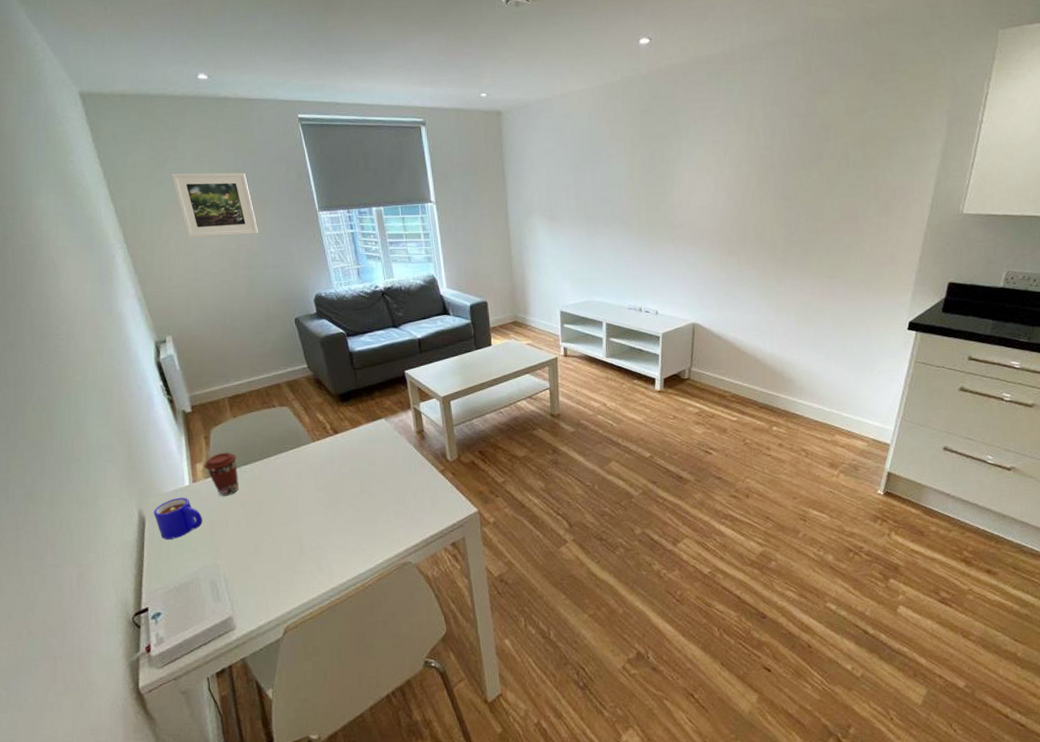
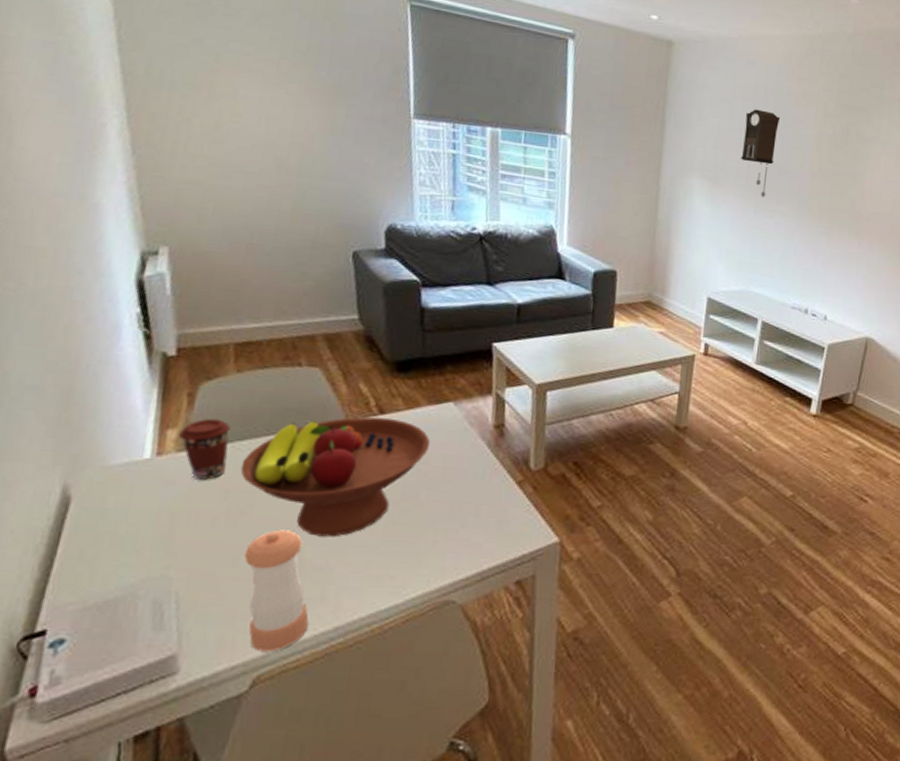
mug: present [153,497,203,539] -> none [85,473,161,533]
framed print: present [171,172,258,239] -> none [213,31,325,132]
fruit bowl: none [248,436,374,526] -> present [240,416,431,537]
pepper shaker: none [262,524,313,610] -> present [244,529,309,652]
pendulum clock: none [568,153,597,224] -> present [741,109,781,197]

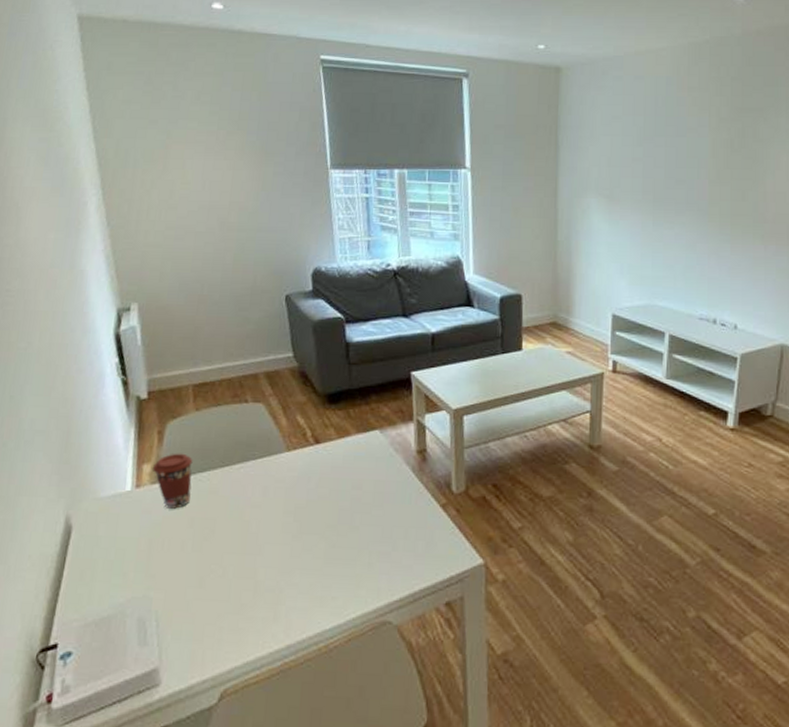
fruit bowl: present [240,416,431,537] -> none [202,446,361,560]
pepper shaker: present [244,529,309,652] -> none [209,553,264,667]
pendulum clock: present [741,109,781,197] -> none [636,123,673,209]

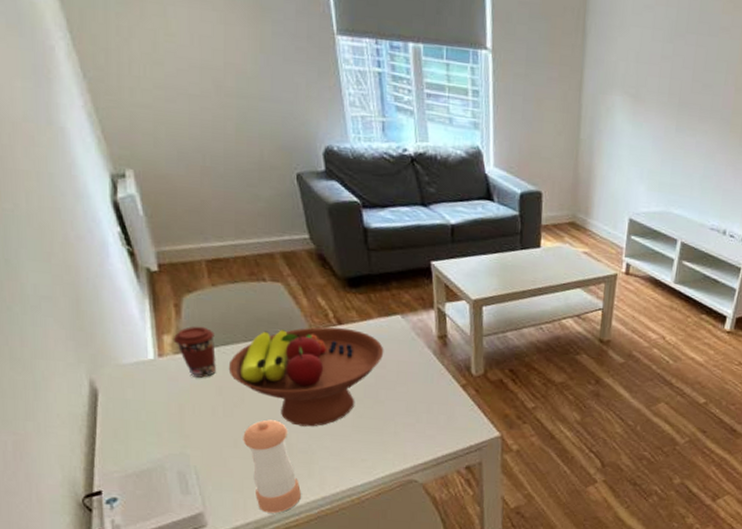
fruit bowl: none [202,446,361,560] -> present [228,326,384,427]
pepper shaker: none [209,553,264,667] -> present [243,419,301,513]

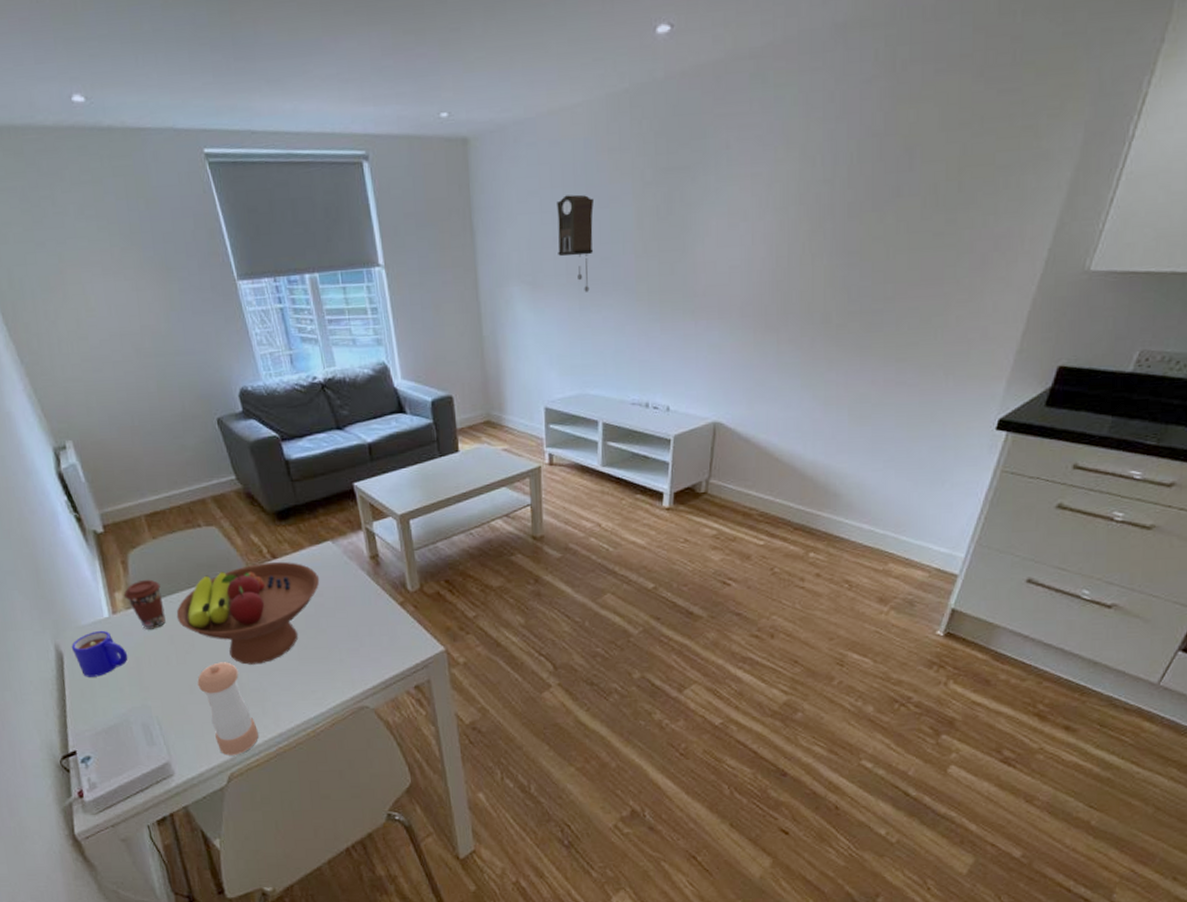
mug: none [108,371,170,419] -> present [71,630,128,677]
pendulum clock: none [663,16,706,115] -> present [557,194,595,292]

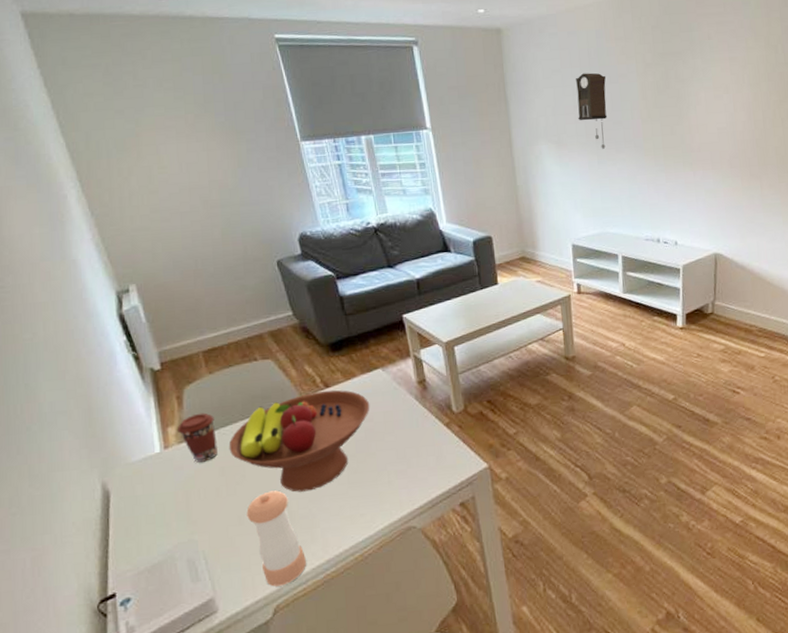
mug: present [71,630,128,677] -> none [119,466,177,515]

